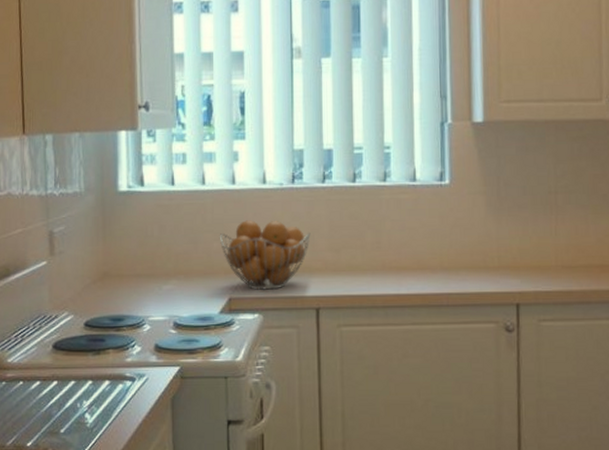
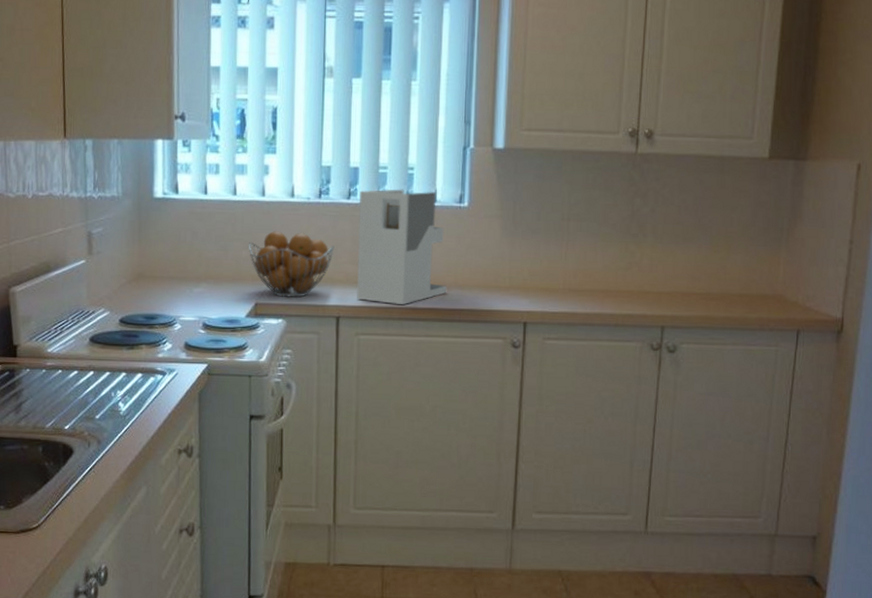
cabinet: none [334,169,433,292] -> present [357,189,447,305]

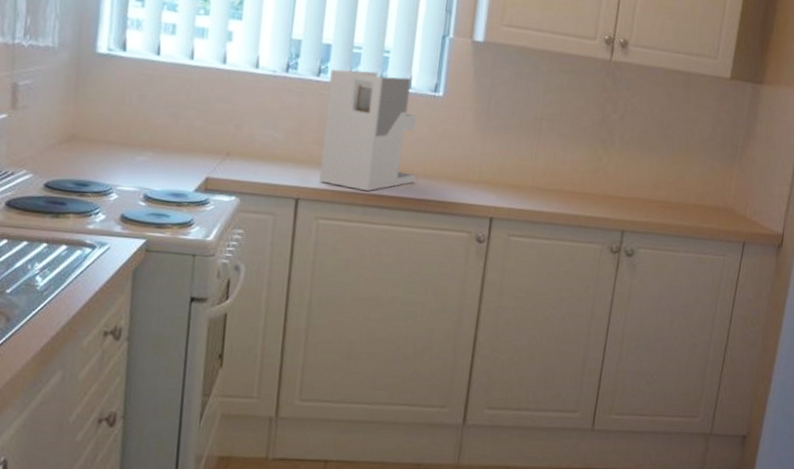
fruit basket: present [248,231,334,298] -> none [202,102,299,175]

